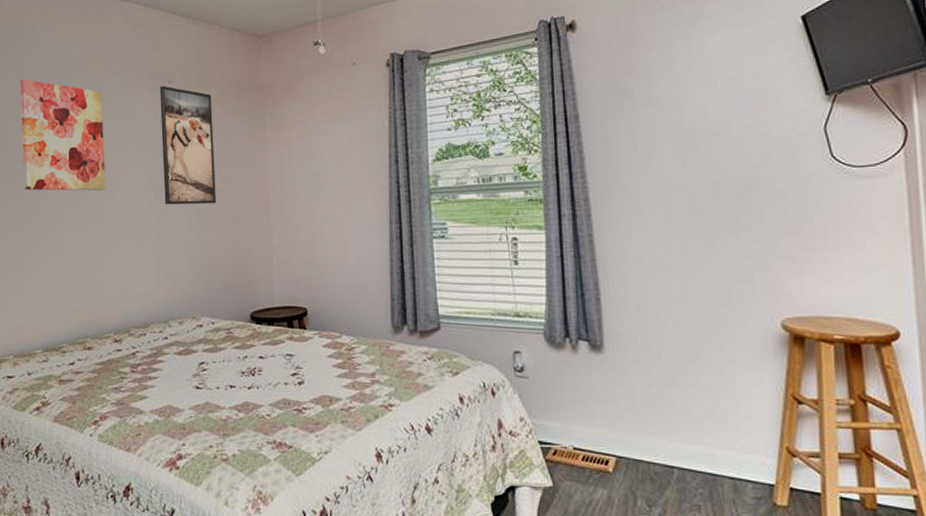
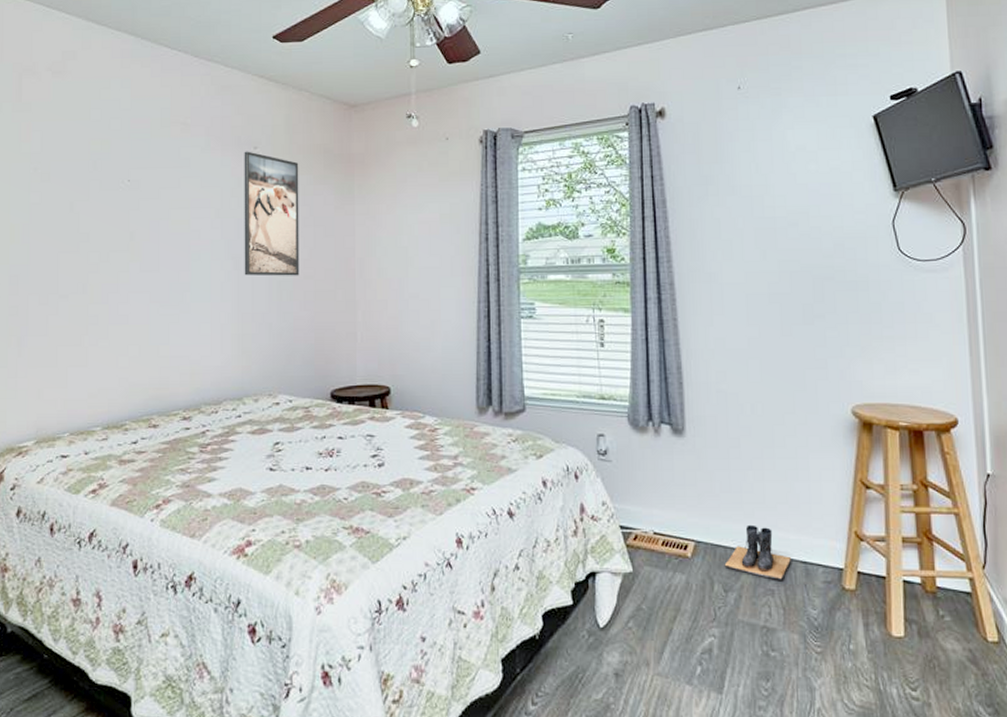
wall art: present [20,79,106,191] -> none [90,137,182,258]
boots: none [647,440,718,496] -> present [724,524,791,580]

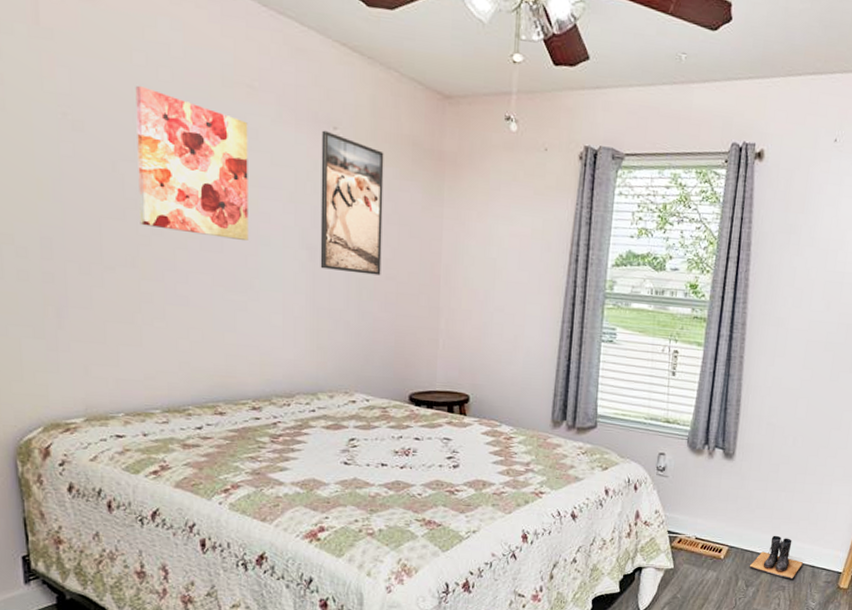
wall art: none [90,137,182,258] -> present [135,86,249,240]

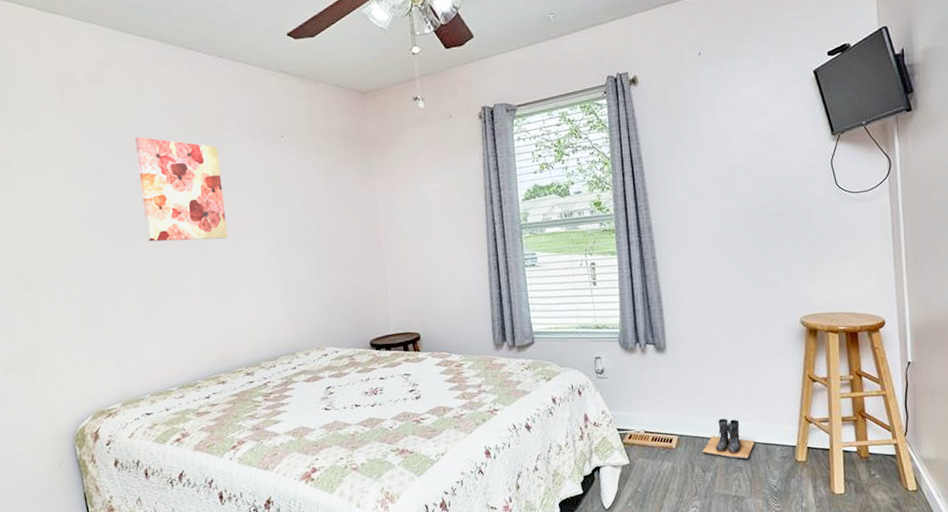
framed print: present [320,130,384,276] -> none [273,140,333,249]

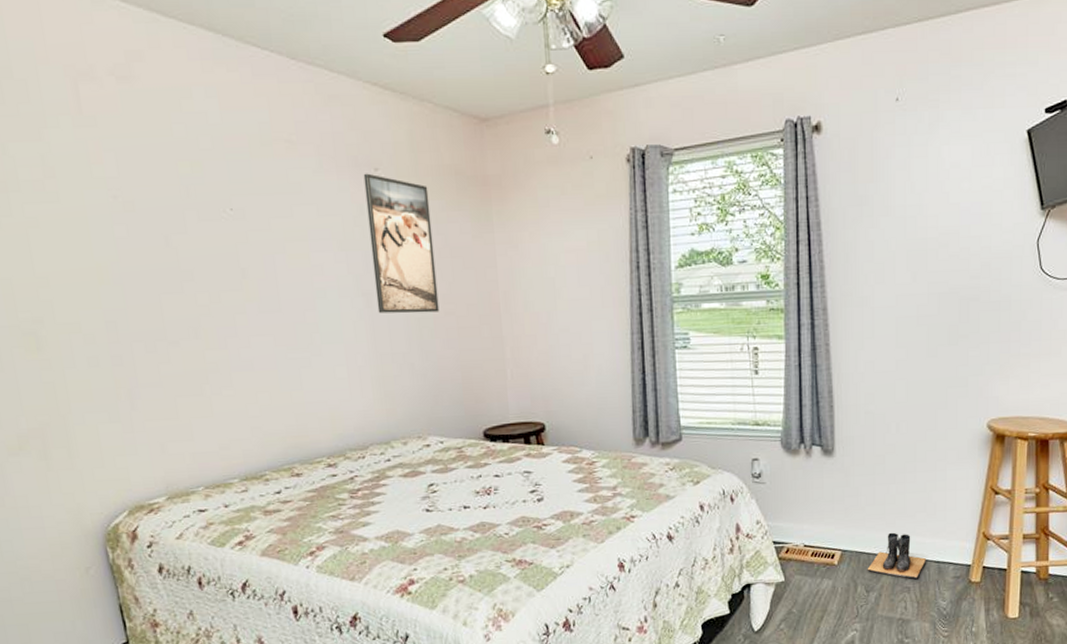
wall art: present [134,137,228,242] -> none [178,158,305,297]
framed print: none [273,140,333,249] -> present [363,173,440,314]

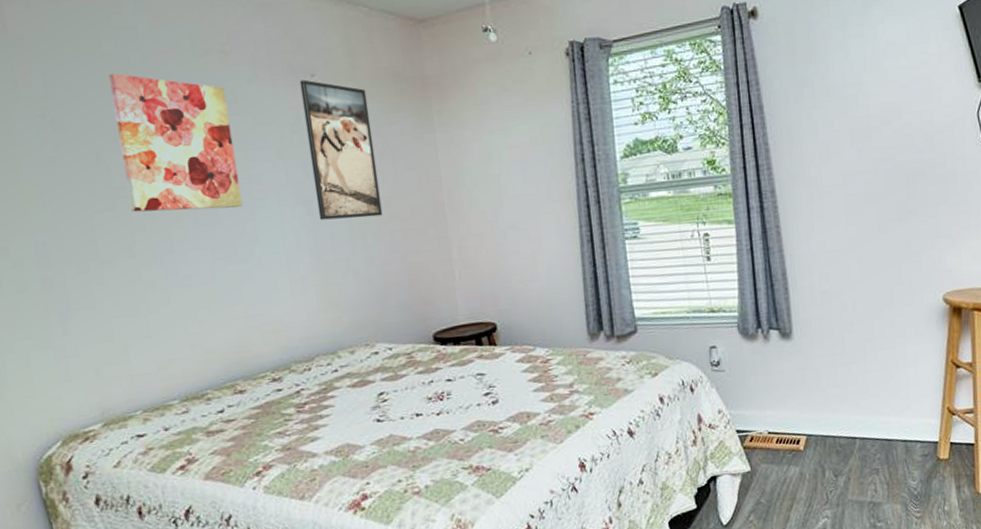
wall art: none [178,158,305,297] -> present [108,74,243,213]
boots: present [867,532,926,579] -> none [833,413,893,460]

